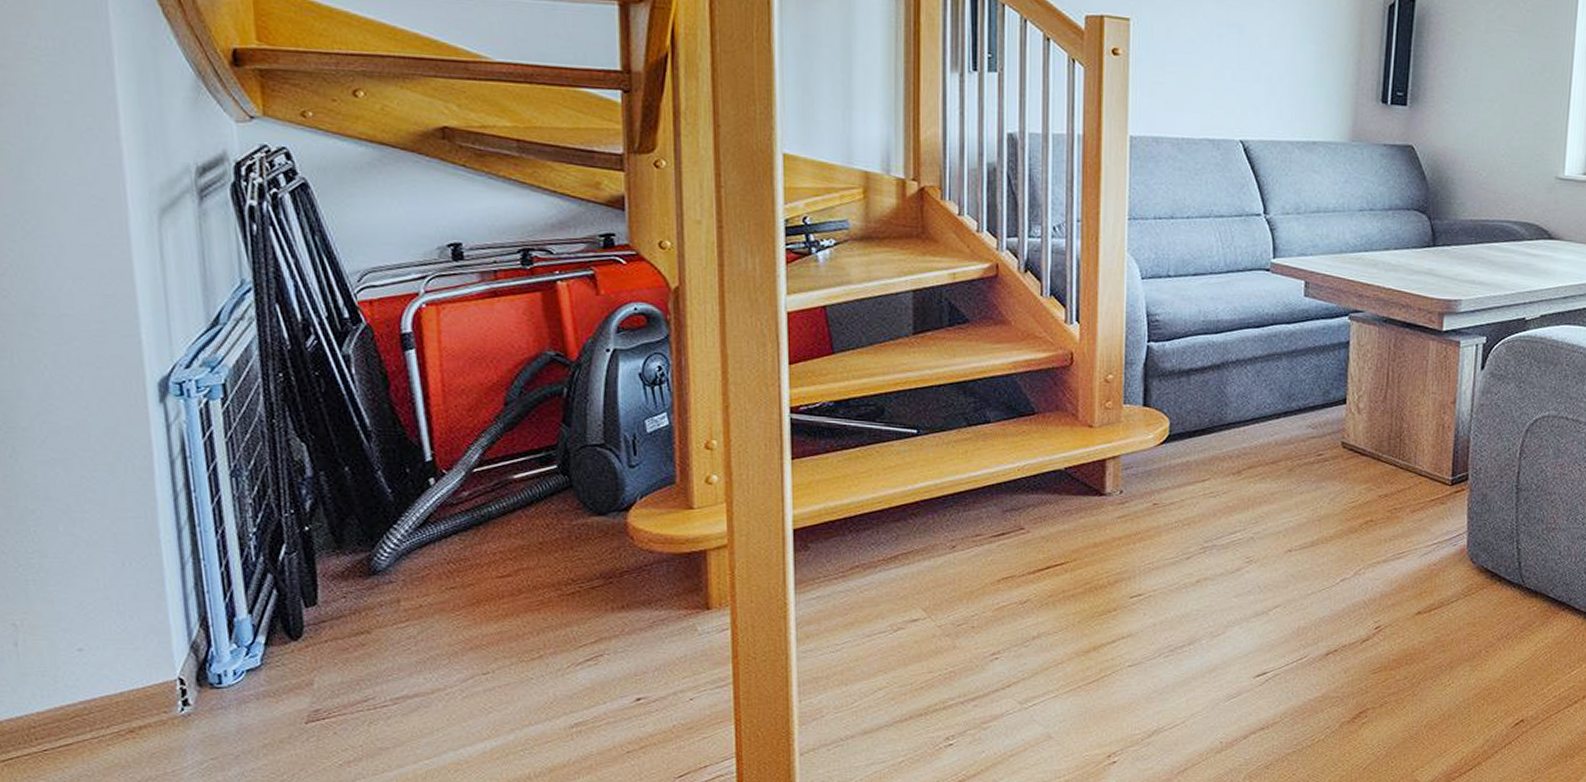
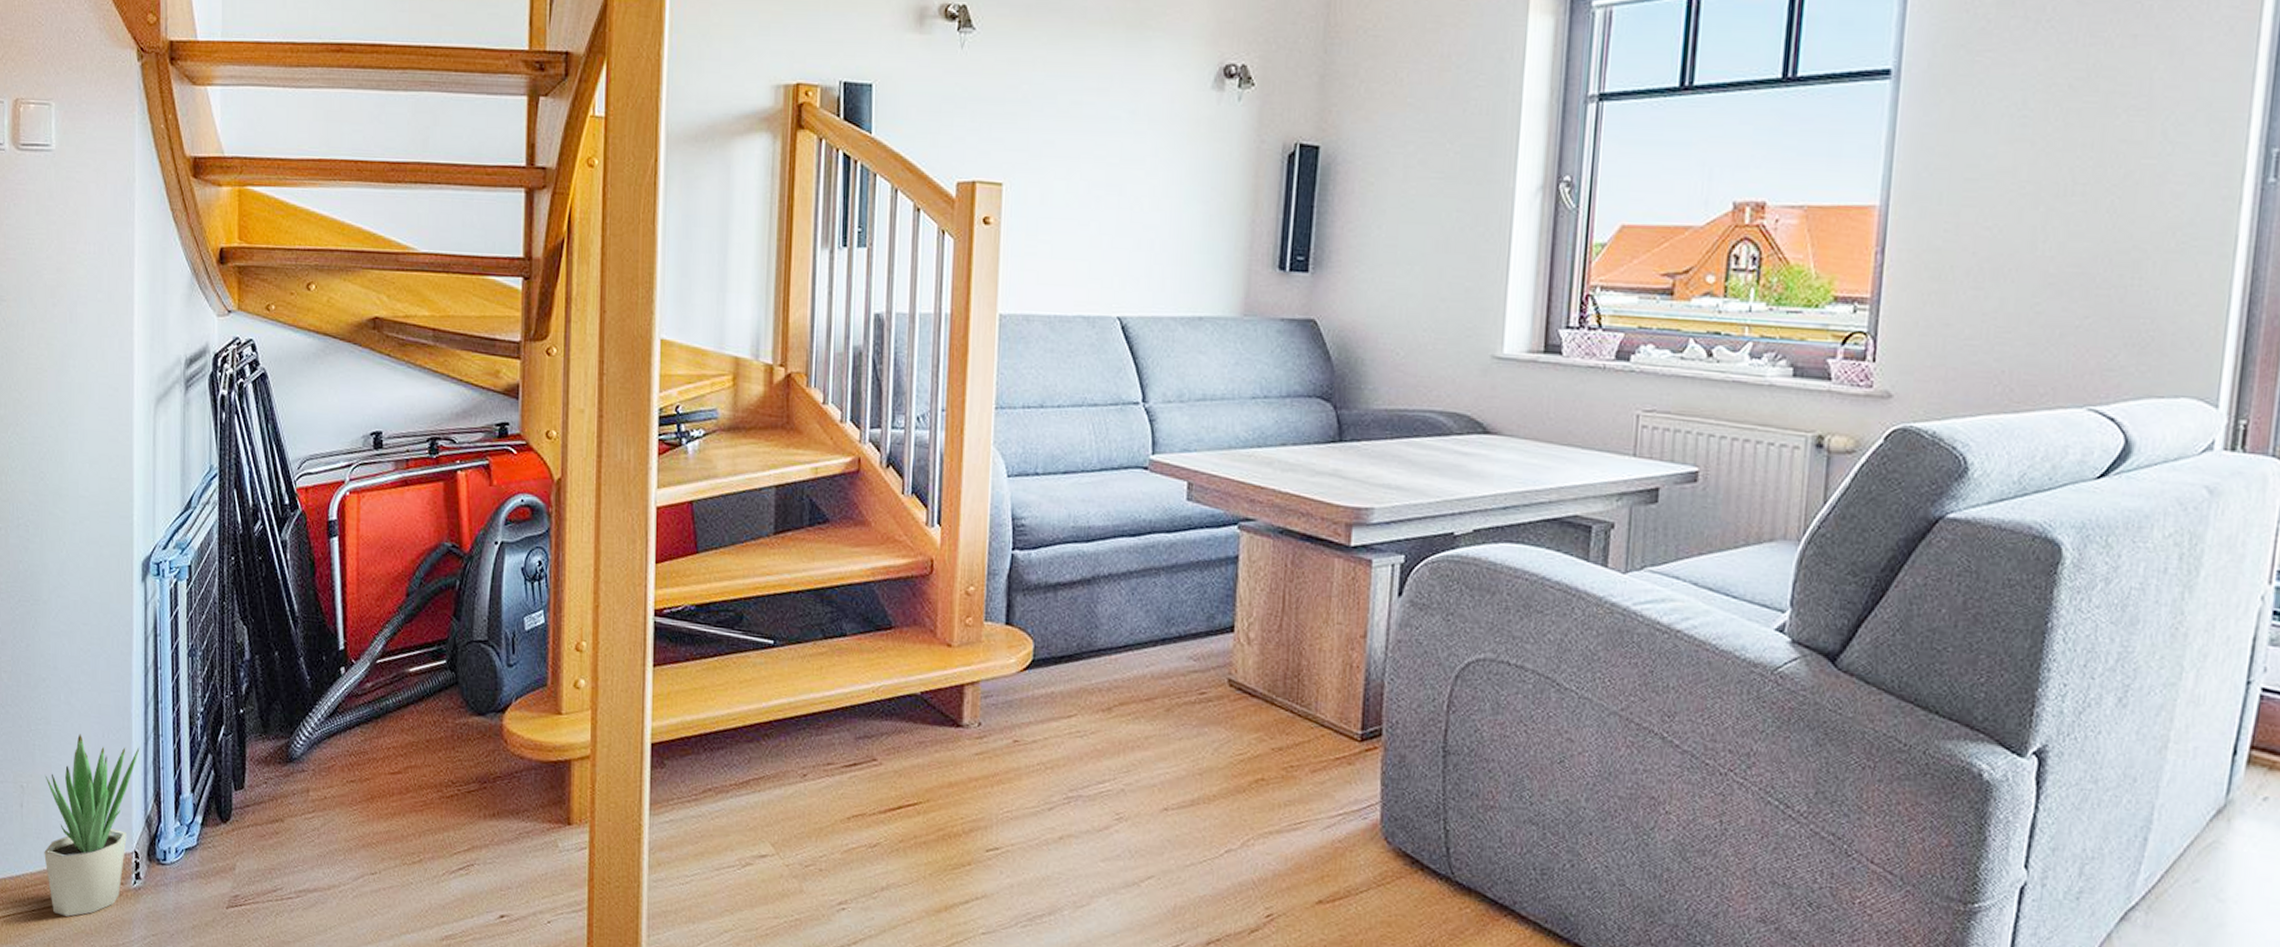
potted plant: none [45,564,175,752] -> present [44,733,140,917]

